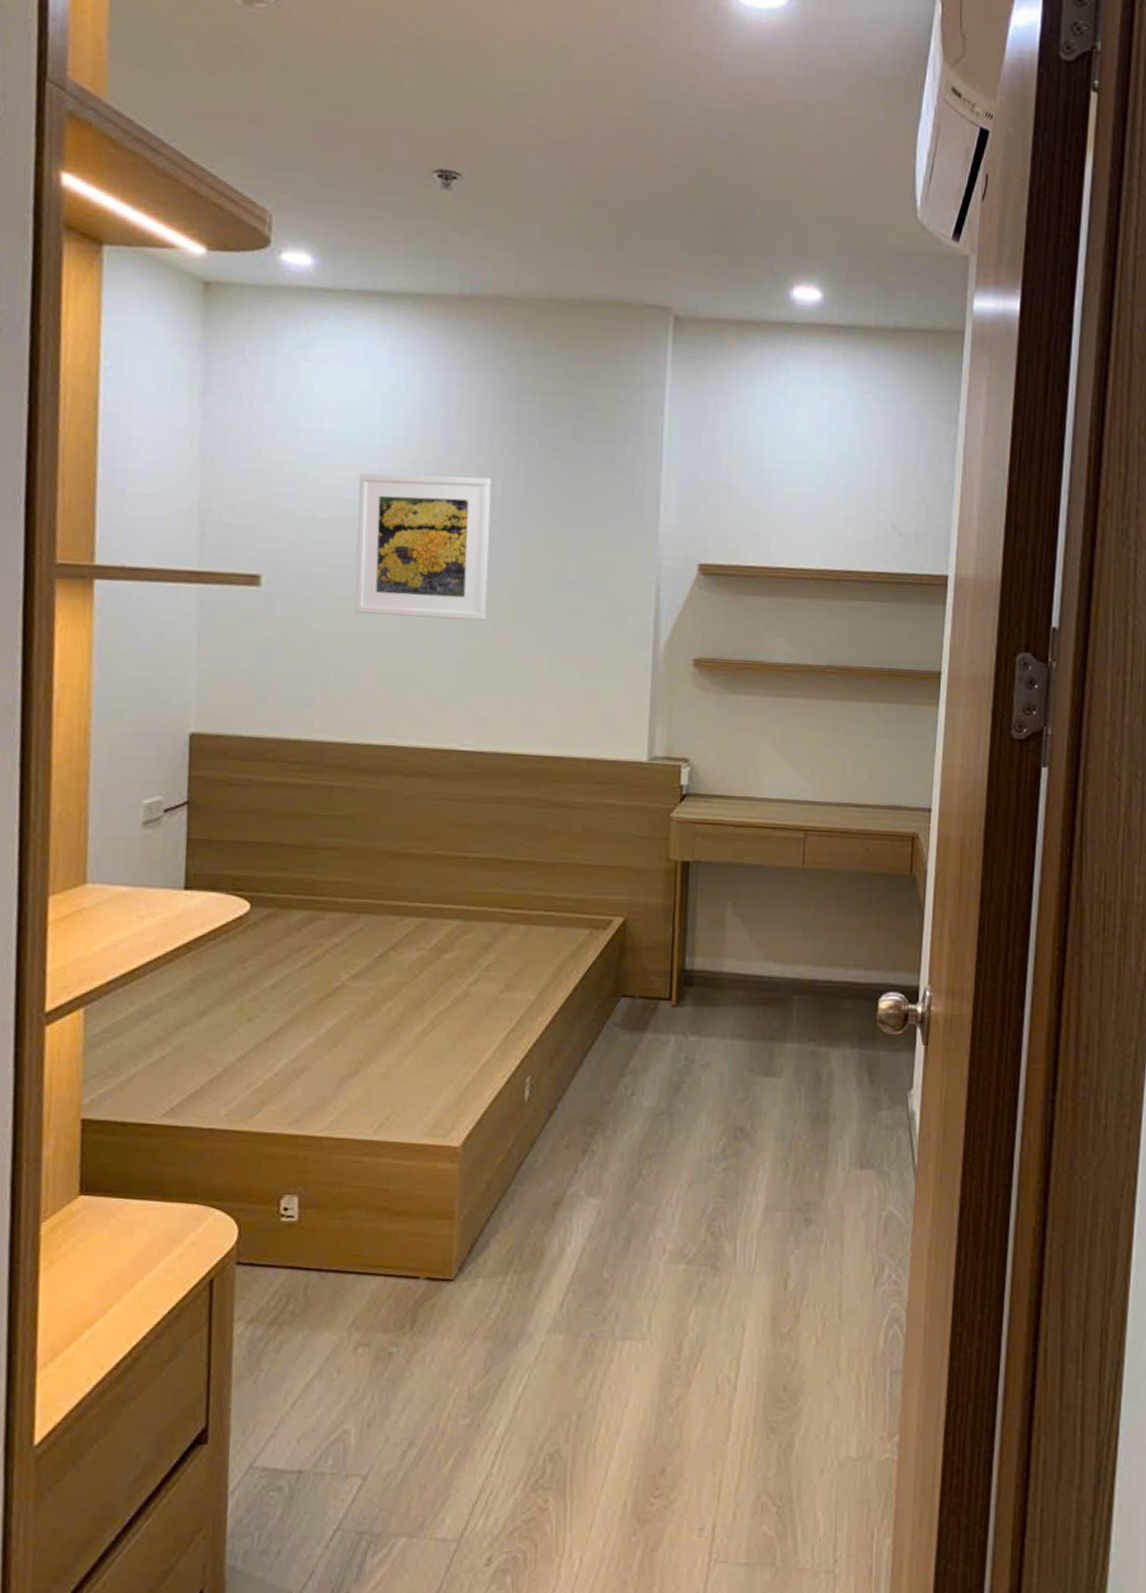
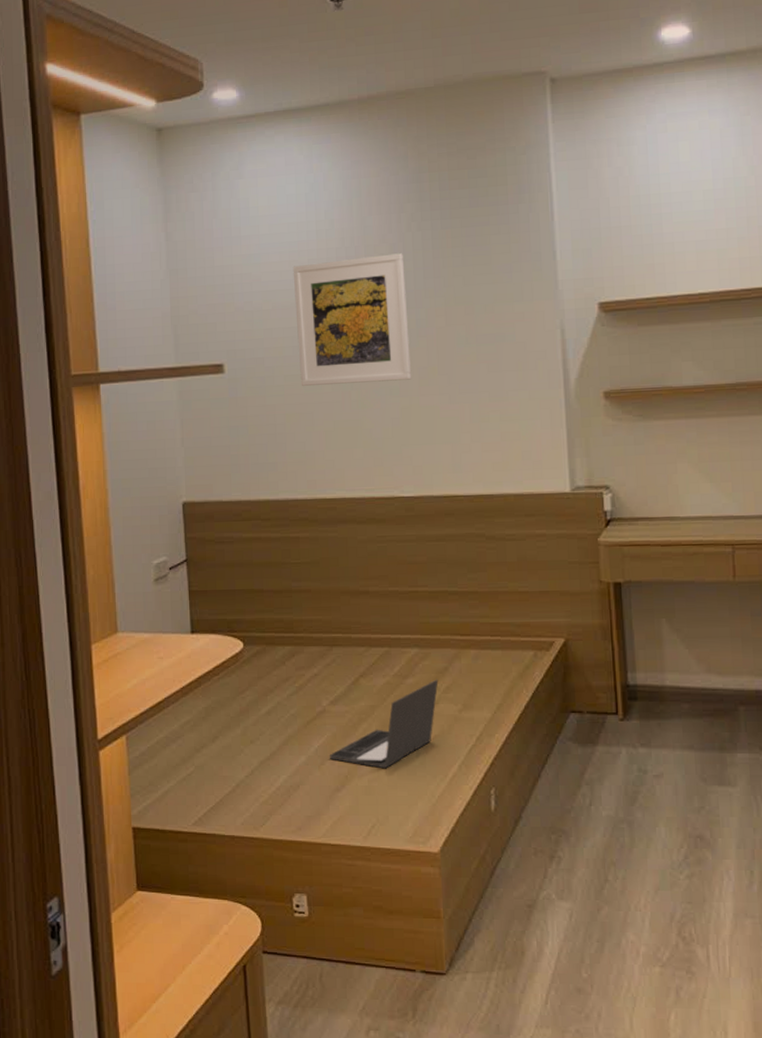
laptop: none [344,955,481,1054] -> present [330,679,439,769]

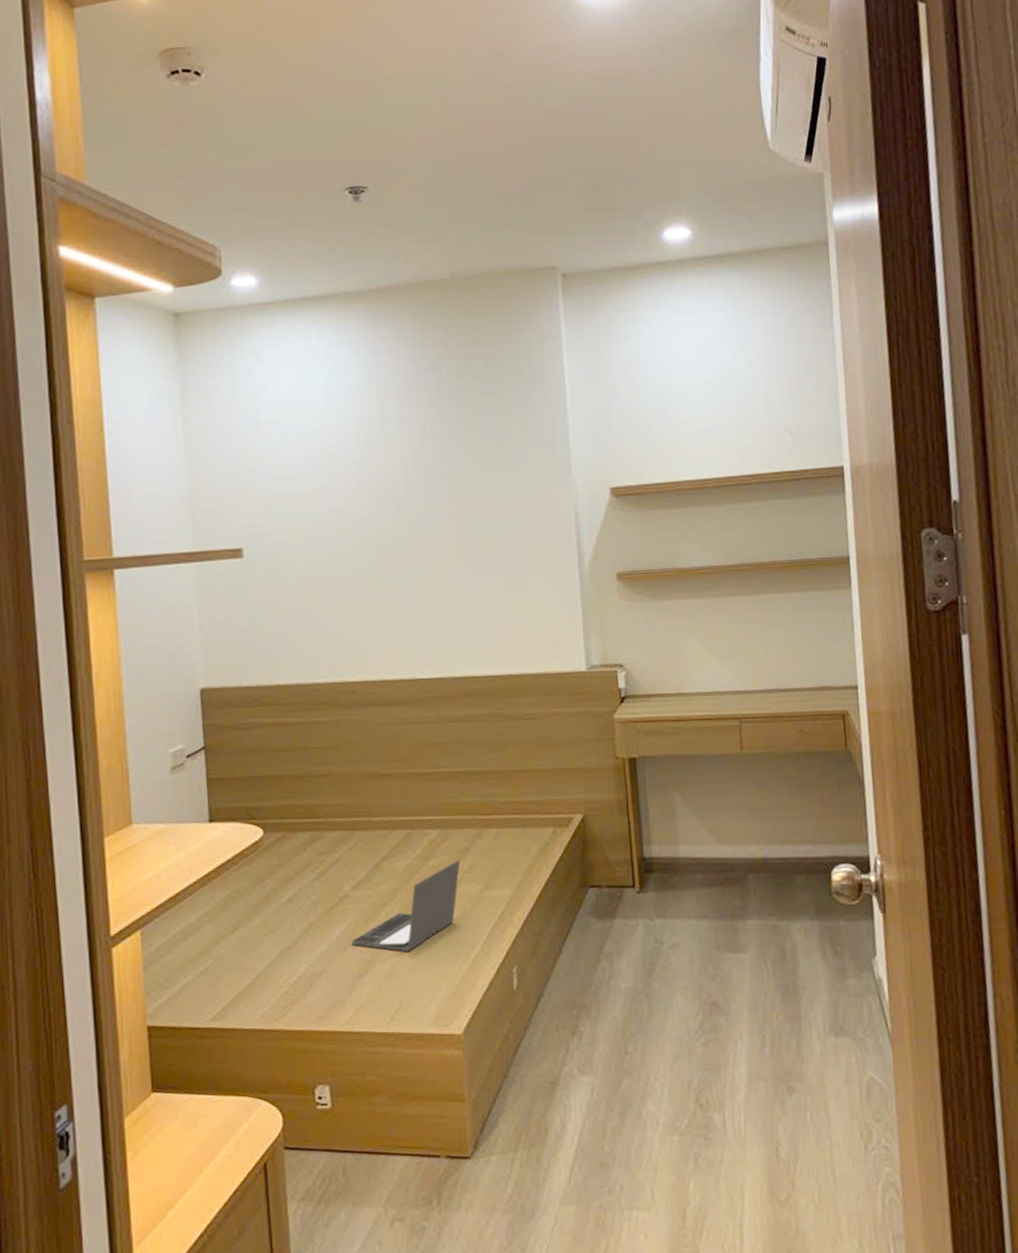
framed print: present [292,253,412,386] -> none [312,439,432,570]

